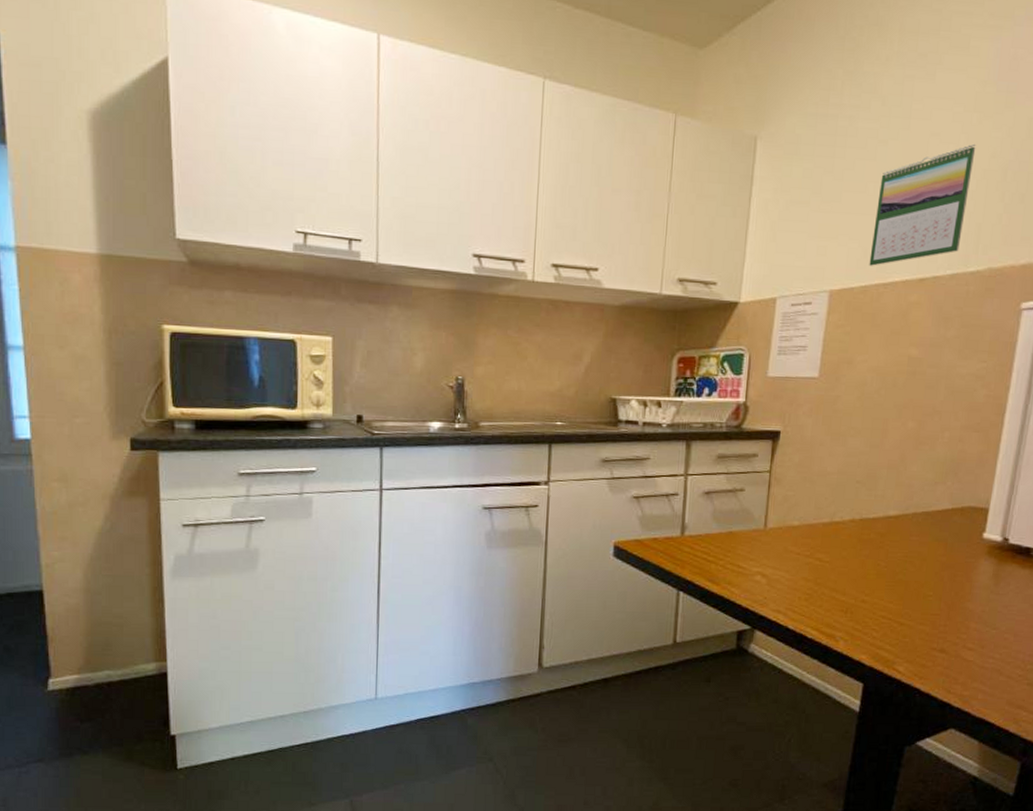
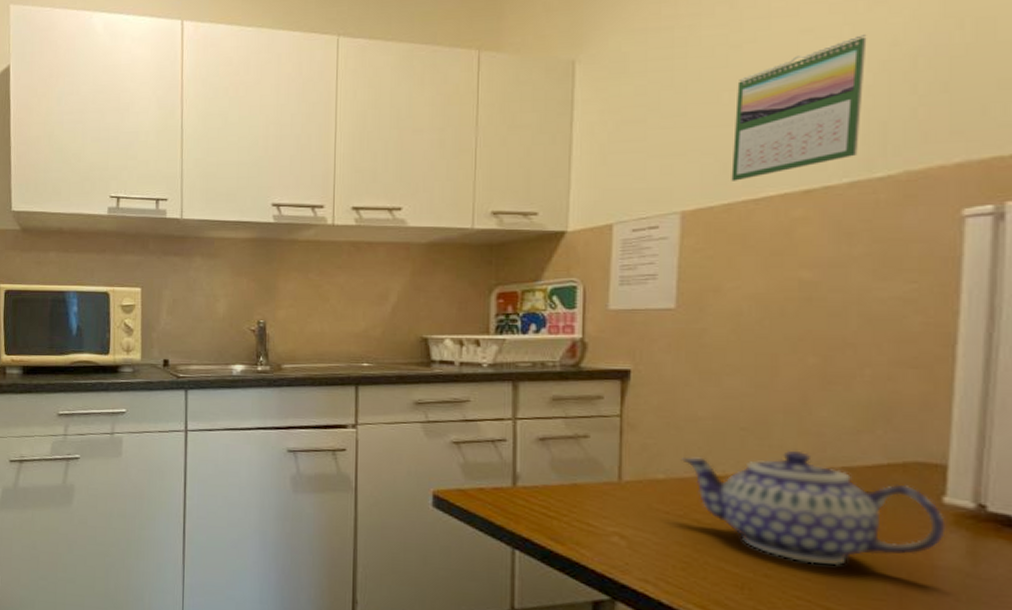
teapot: none [811,499,983,590] -> present [680,450,946,566]

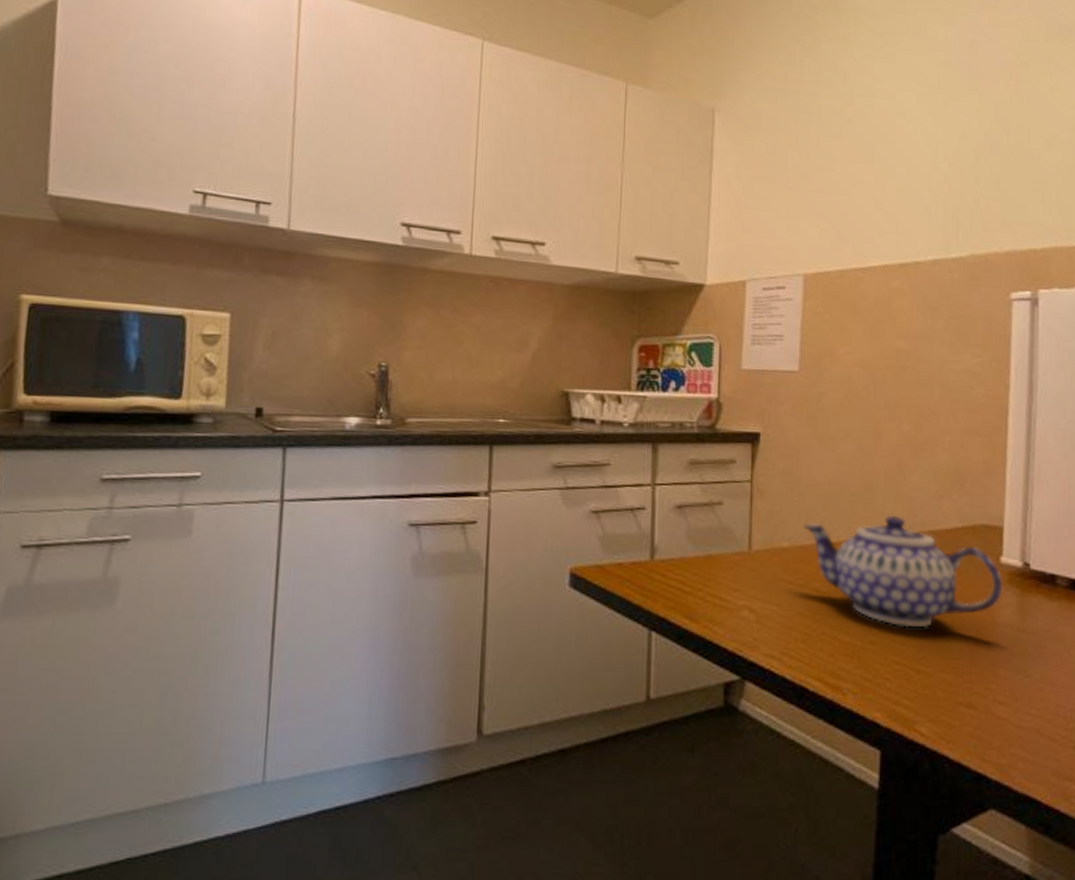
calendar: present [731,33,867,181] -> none [844,125,944,249]

